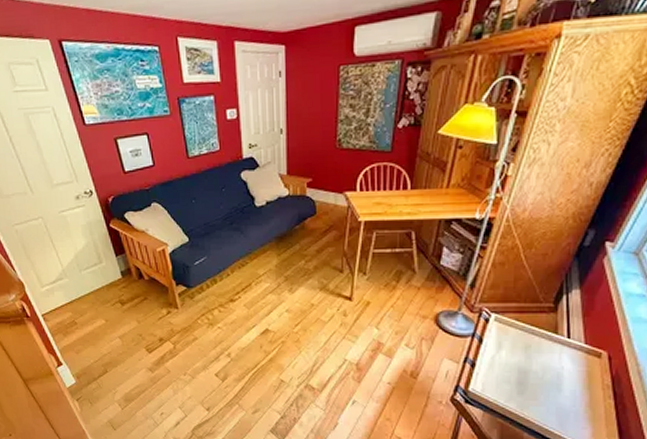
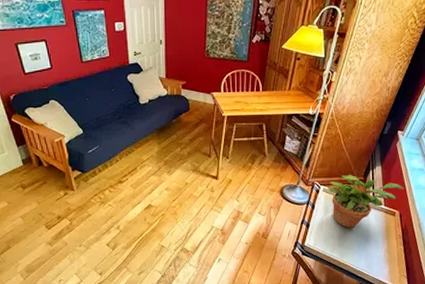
potted plant: none [501,299,615,371] -> present [328,174,404,228]

